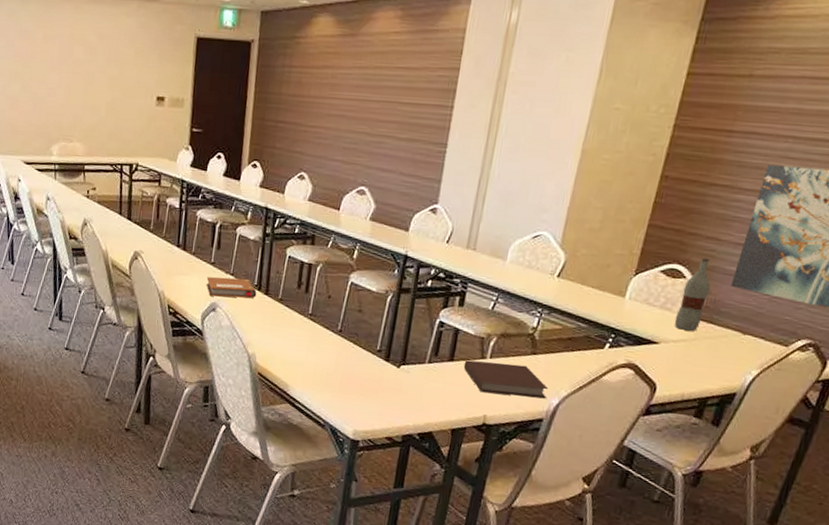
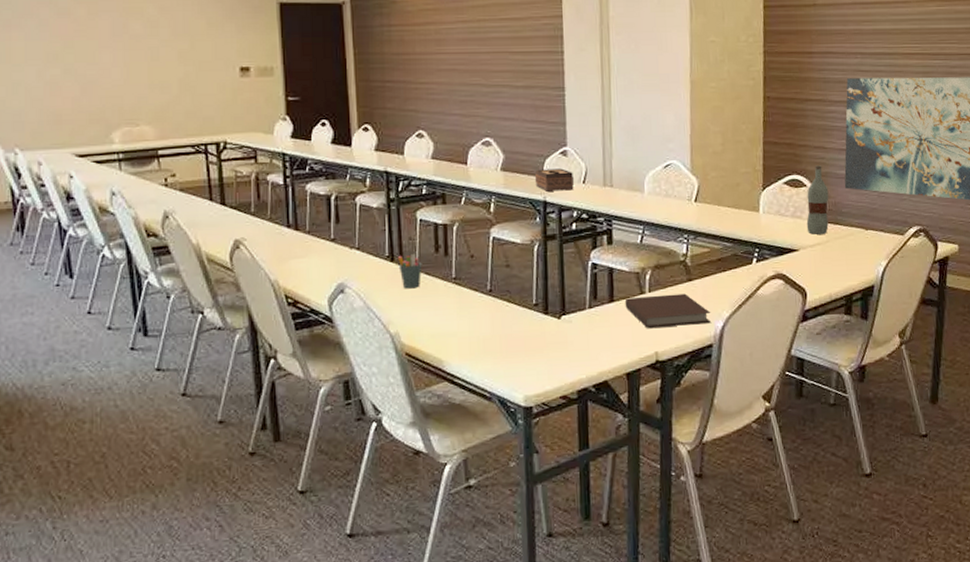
notebook: present [206,277,257,299] -> none [328,250,390,276]
pen holder: none [263,287,285,318] -> present [397,254,423,289]
tissue box: none [400,223,439,249] -> present [534,168,574,192]

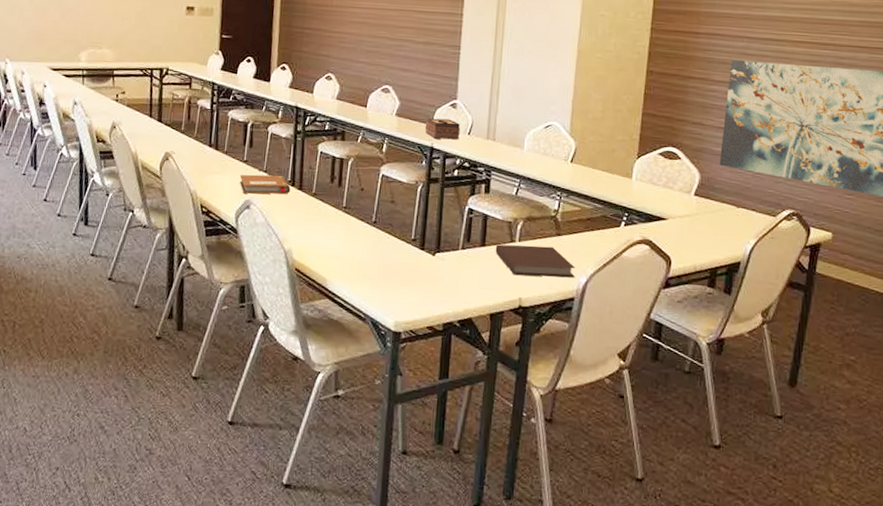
notebook: none [328,250,390,276] -> present [239,174,291,195]
pen holder: present [397,254,423,289] -> none [297,182,318,212]
bottle: present [806,165,829,235] -> none [677,140,703,207]

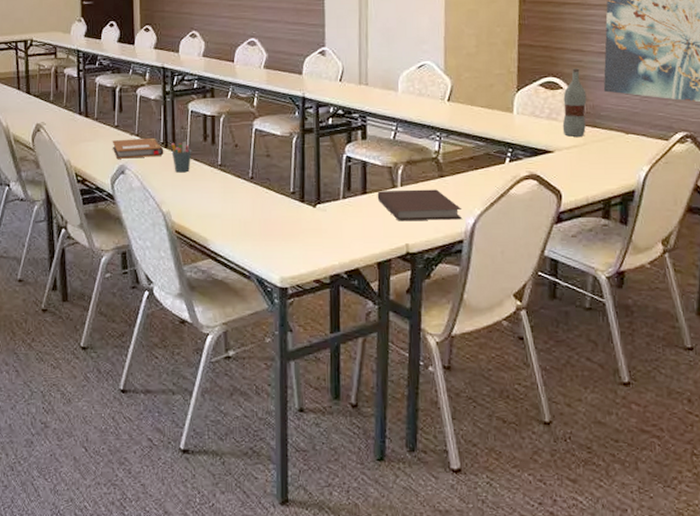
pen holder: none [297,182,318,212] -> present [170,142,192,173]
tissue box: present [425,118,460,140] -> none [294,67,331,88]
bottle: none [677,140,703,207] -> present [562,68,587,137]

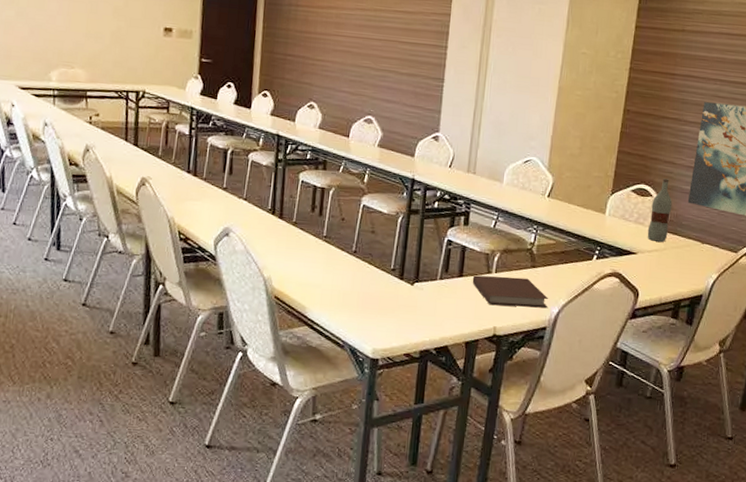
notebook: present [112,137,164,159] -> none [219,202,271,223]
pen holder: present [170,142,192,173] -> none [277,210,299,241]

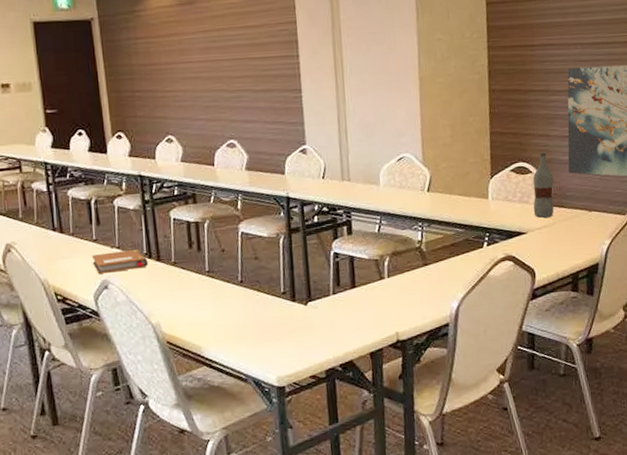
notebook: none [219,202,271,223] -> present [91,249,149,274]
notebook: present [472,275,549,308] -> none [366,277,447,310]

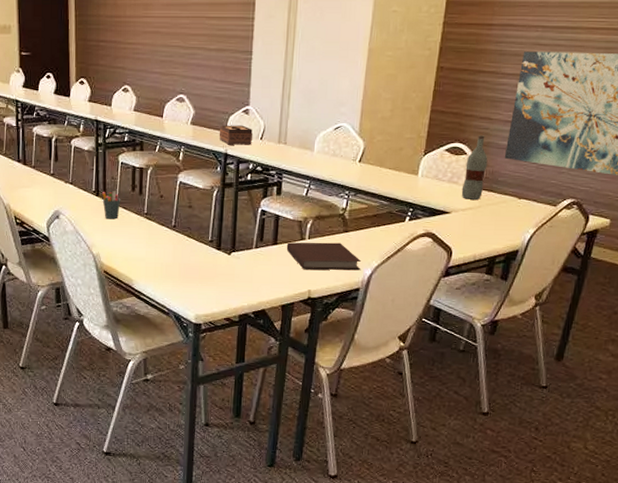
notebook: present [91,249,149,274] -> none [48,186,95,205]
pen holder: none [154,251,178,283] -> present [101,191,121,220]
tissue box: none [277,165,314,188] -> present [219,125,253,145]
notebook: none [366,277,447,310] -> present [286,242,362,271]

